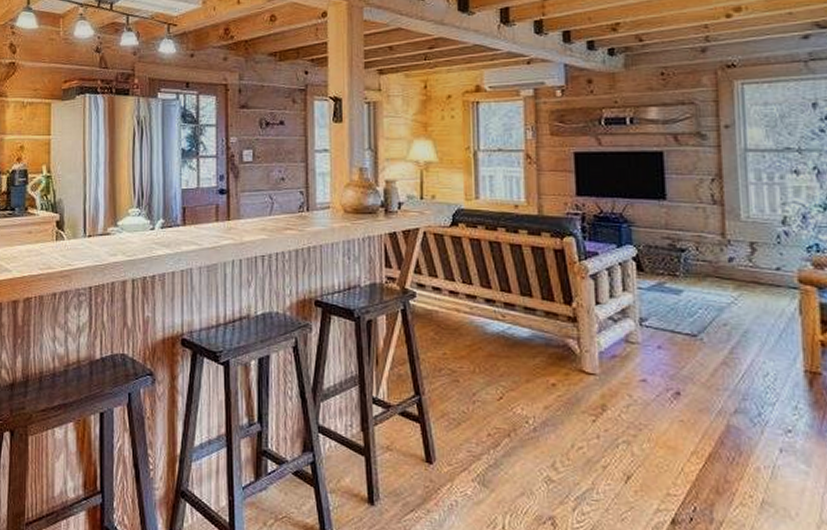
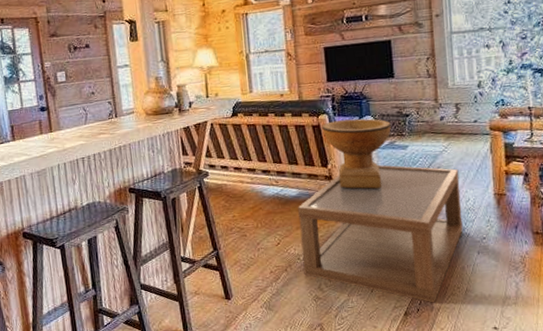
coffee table: none [529,312,759,513] -> present [298,165,463,303]
decorative bowl: none [567,247,660,342] -> present [322,118,391,189]

